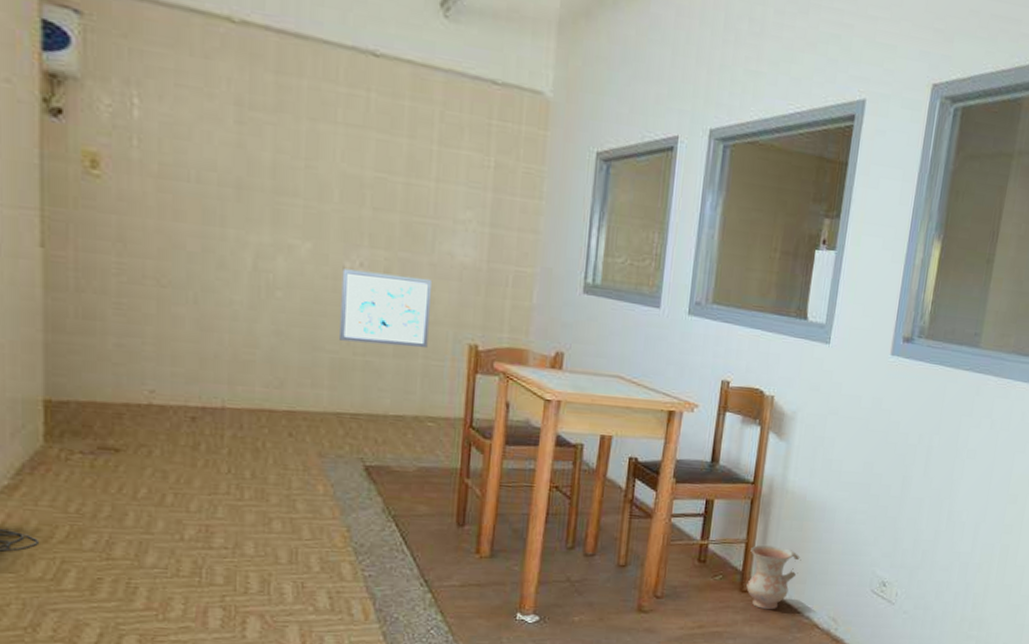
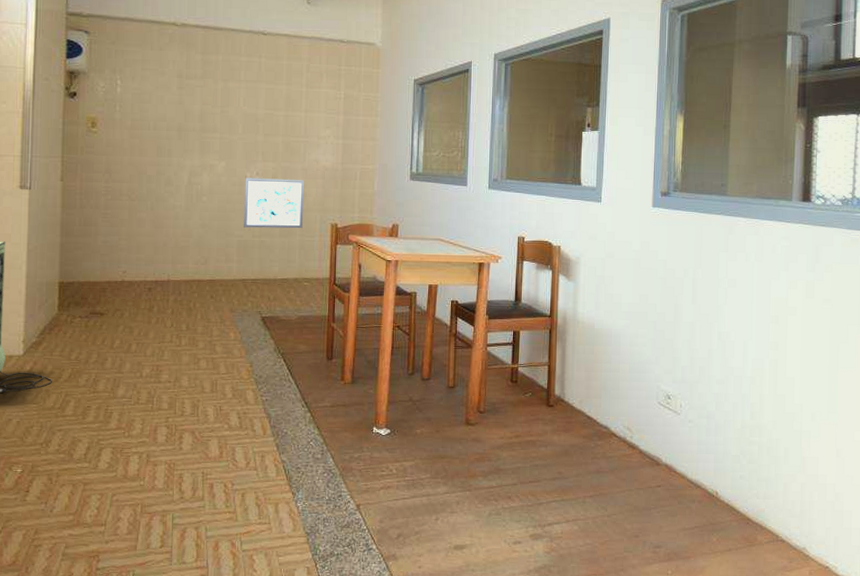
ceramic jug: present [746,544,801,610] -> none [552,366,595,421]

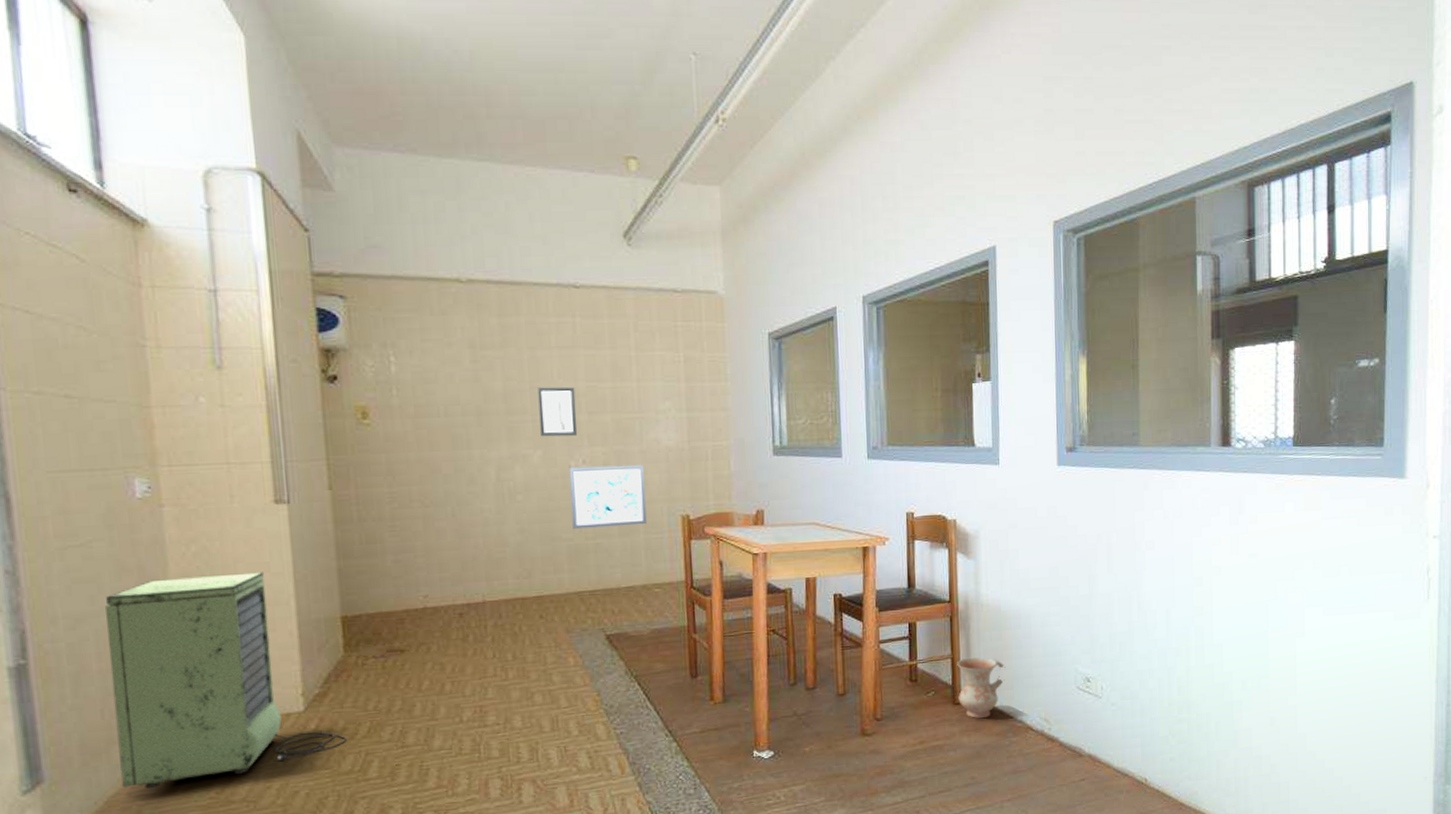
wall art: none [226,112,256,152] -> present [538,387,578,437]
ceramic jug: none [552,366,595,421] -> present [957,657,1006,719]

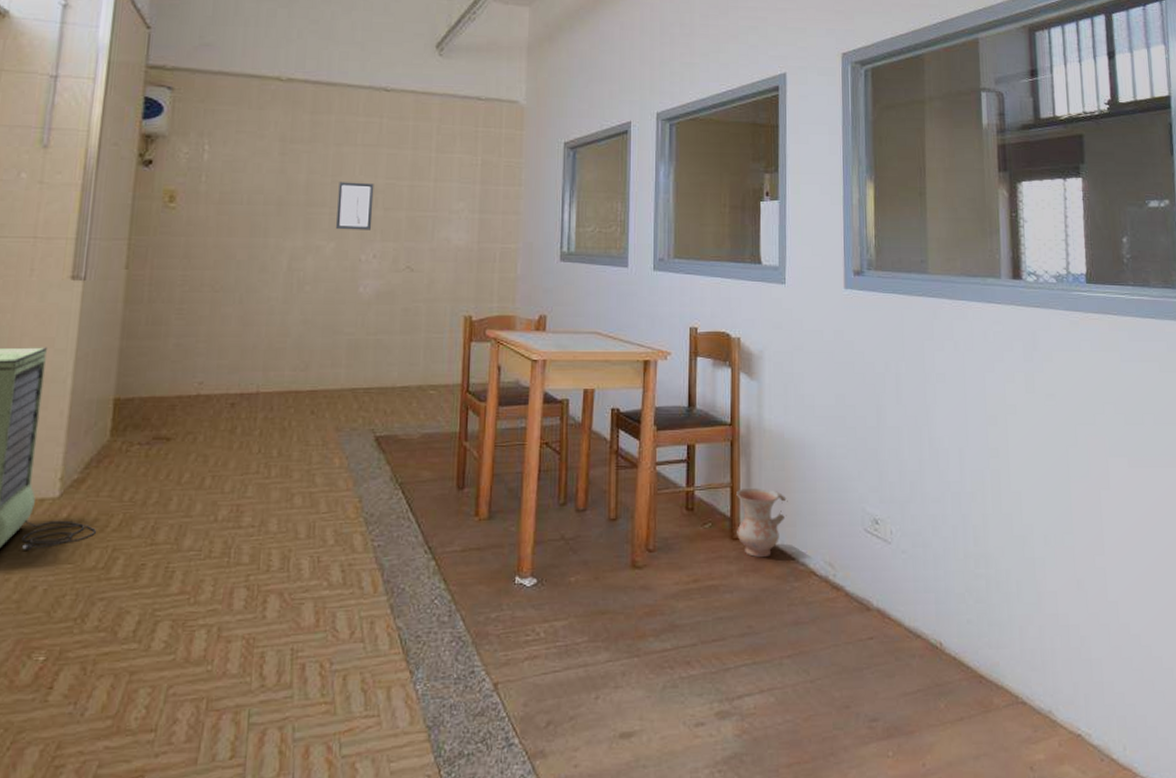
wall art: present [569,464,647,529] -> none [356,261,433,323]

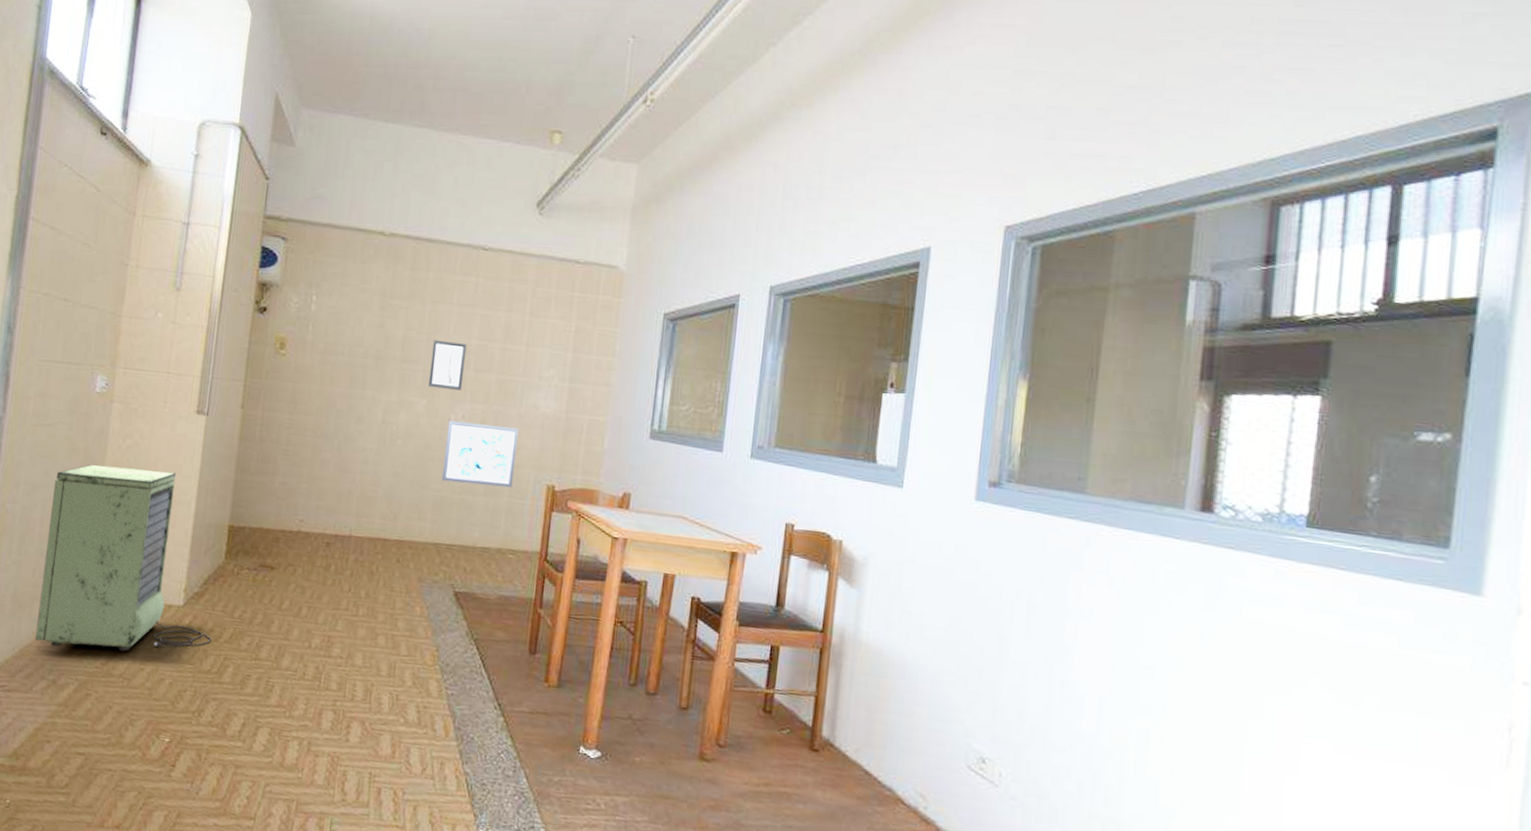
wall art: none [356,261,433,323] -> present [442,420,520,488]
ceramic jug: present [736,487,788,558] -> none [817,699,880,775]

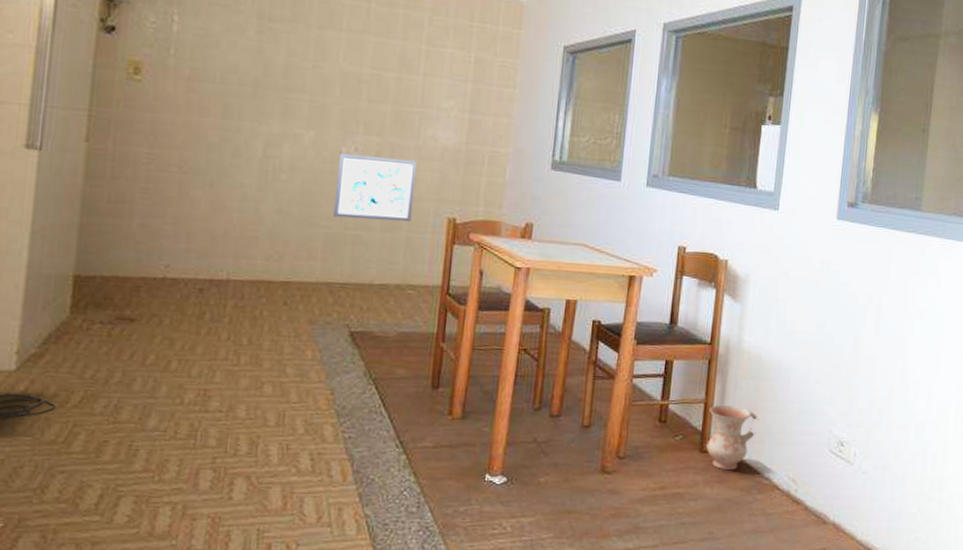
wall art: present [428,340,467,391] -> none [316,67,359,122]
ceramic jug: none [817,699,880,775] -> present [706,404,759,471]

